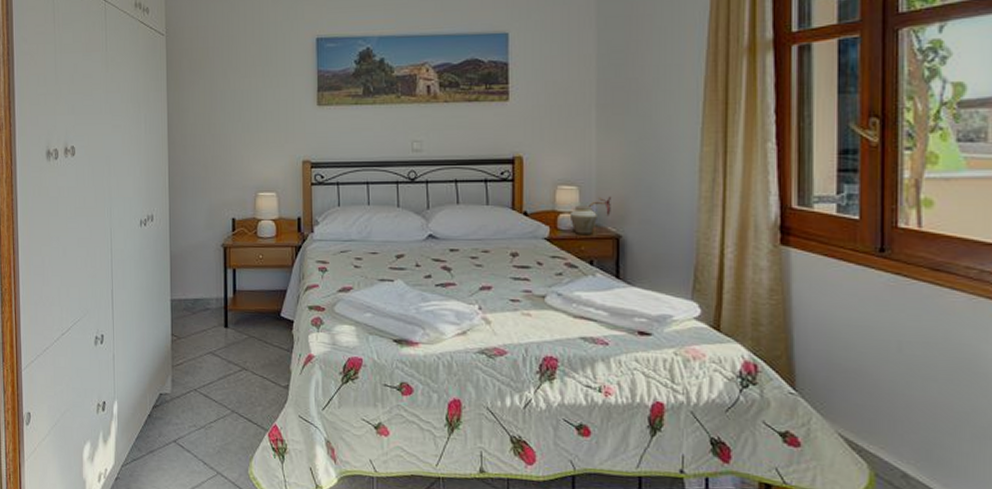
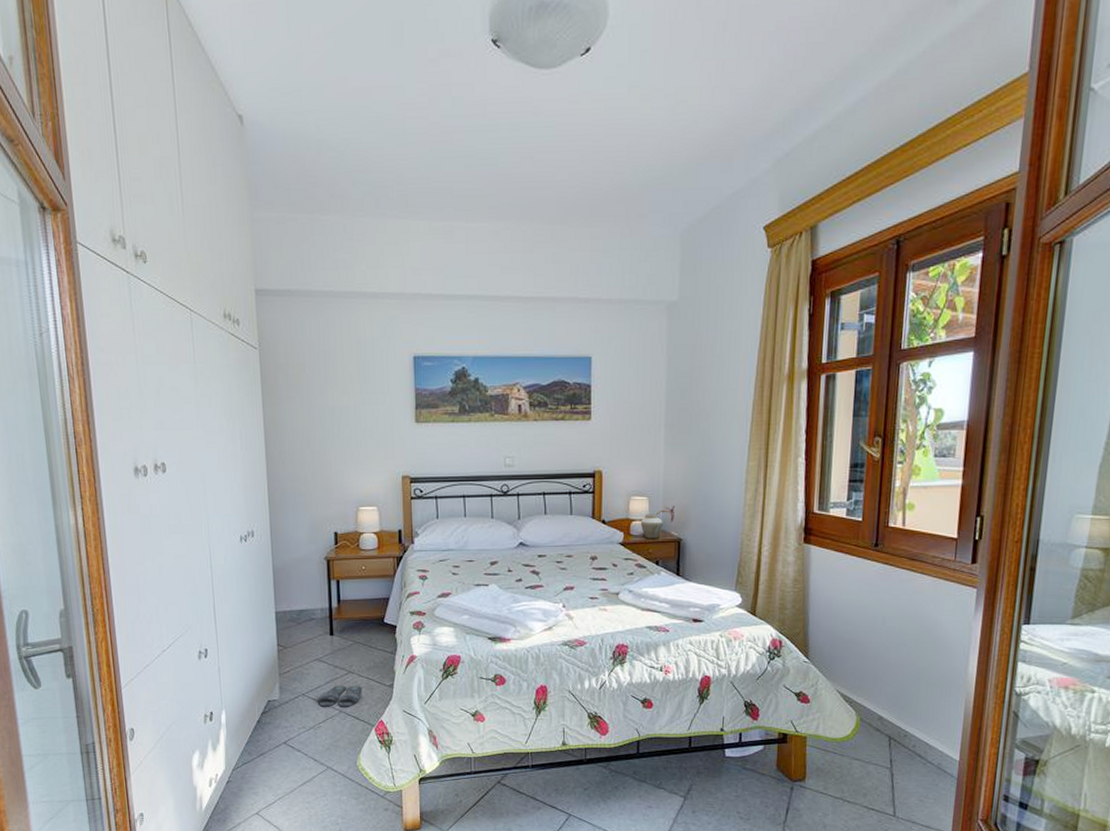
slippers: none [210,382,256,407] -> present [318,686,362,707]

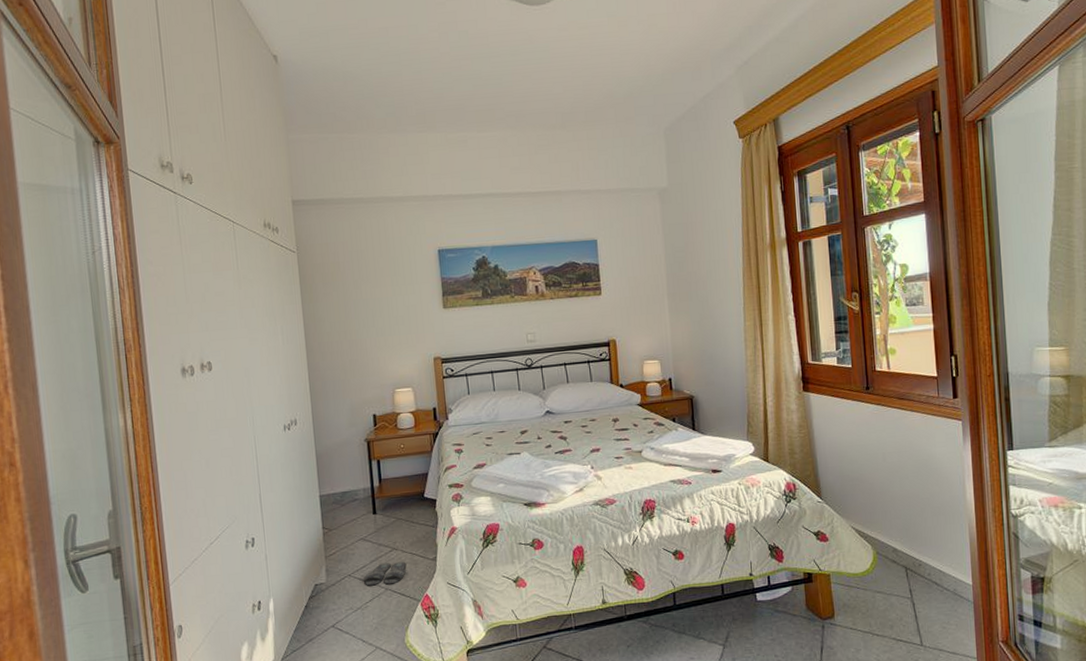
vase: present [640,505,675,540] -> none [654,366,685,399]

